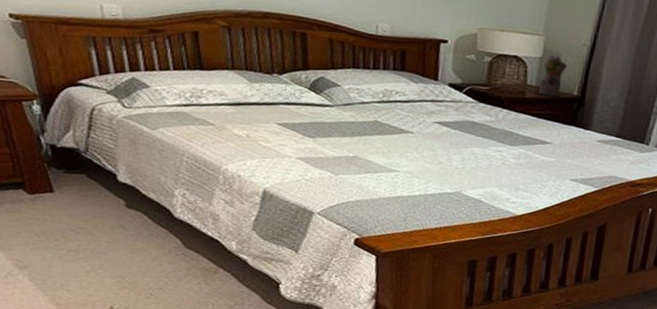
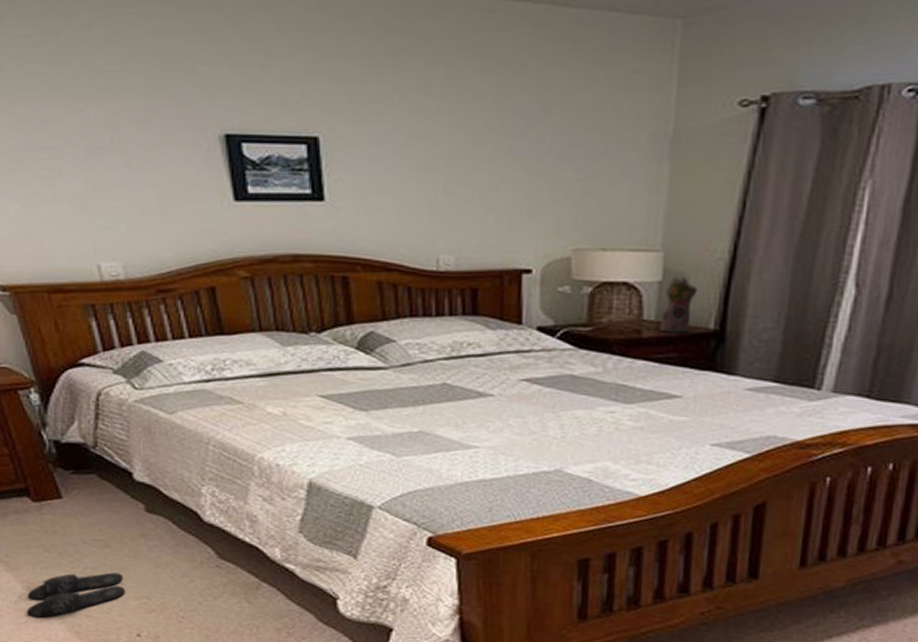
slippers: none [15,255,103,291] -> present [27,572,125,618]

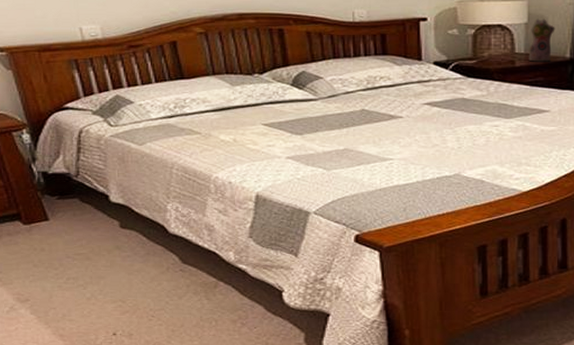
slippers: present [27,572,125,618] -> none [18,281,103,324]

